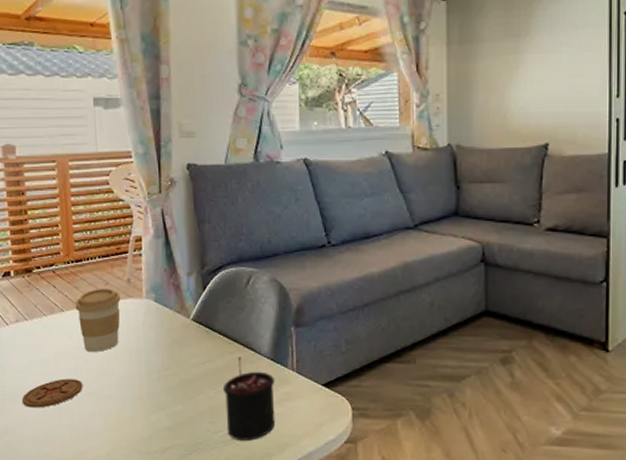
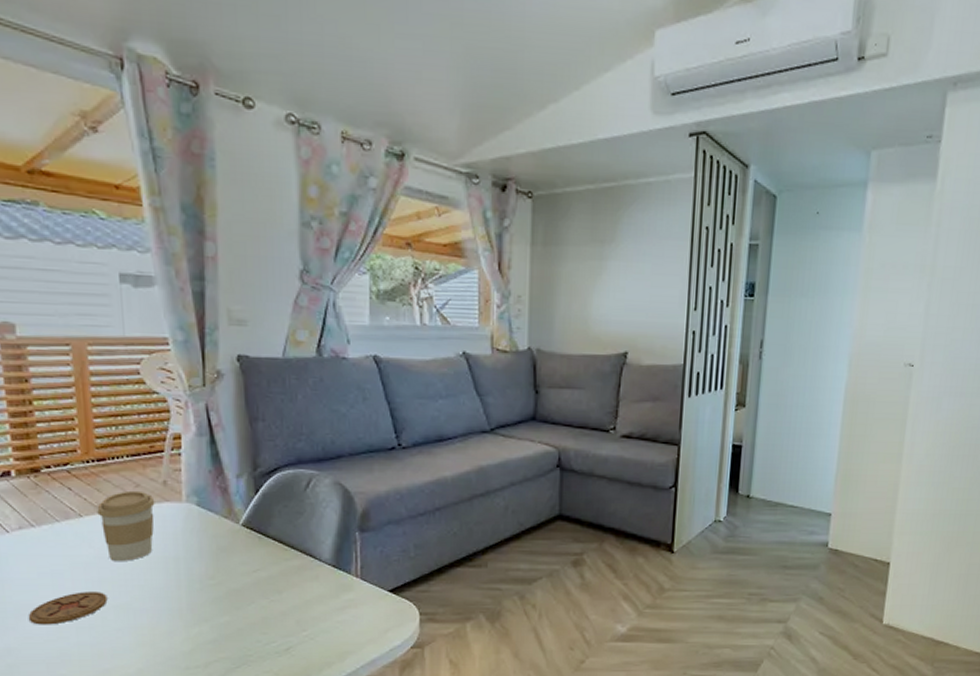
candle: present [222,357,275,441] -> none [276,564,337,650]

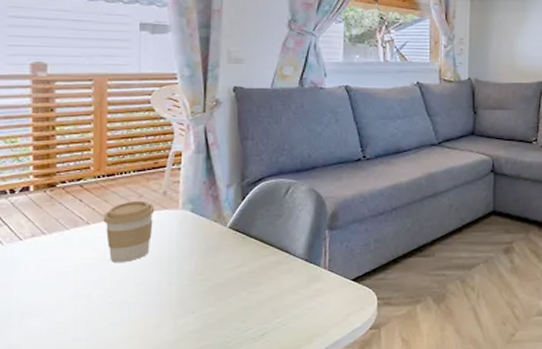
coaster: present [28,592,108,625] -> none [31,290,106,323]

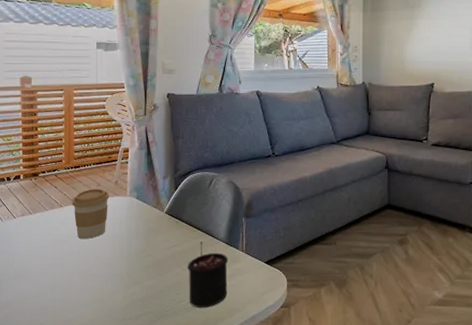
candle: none [255,259,308,336] -> present [187,241,229,307]

